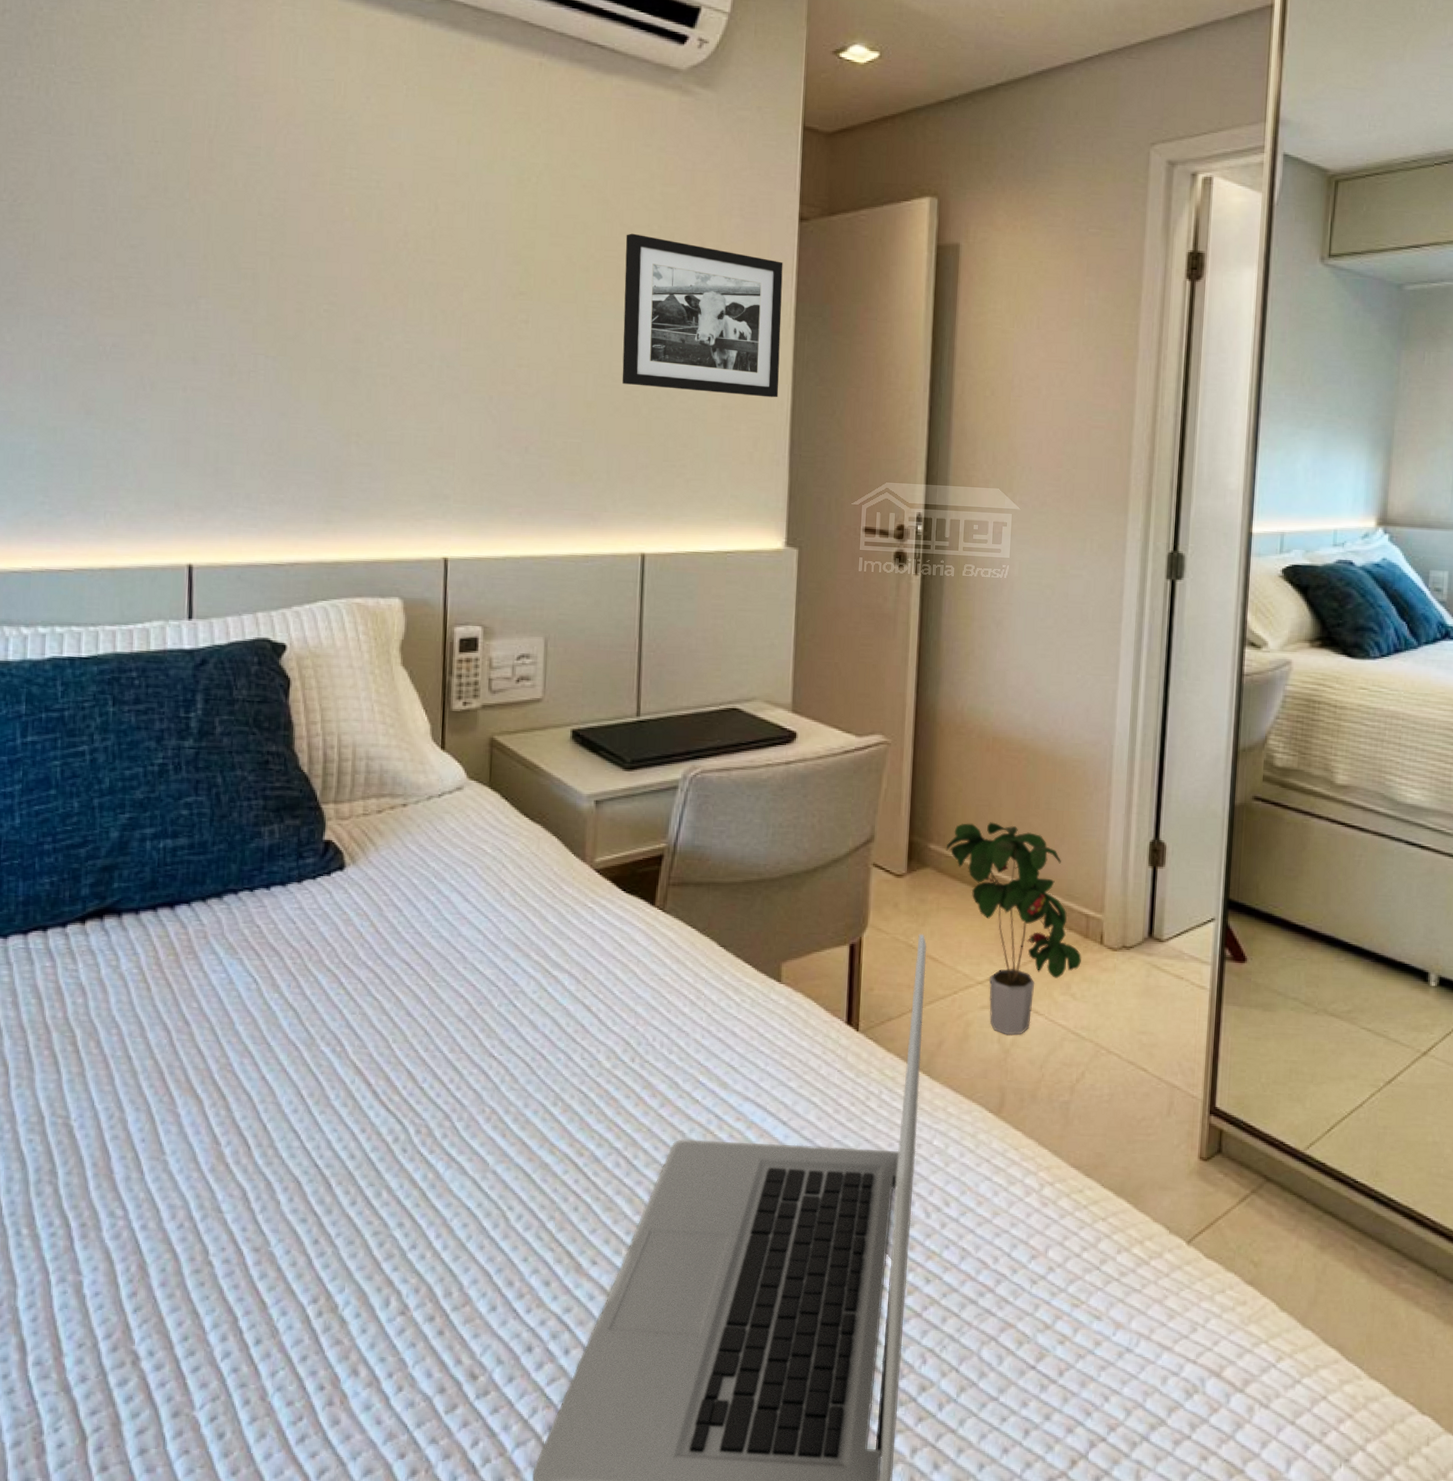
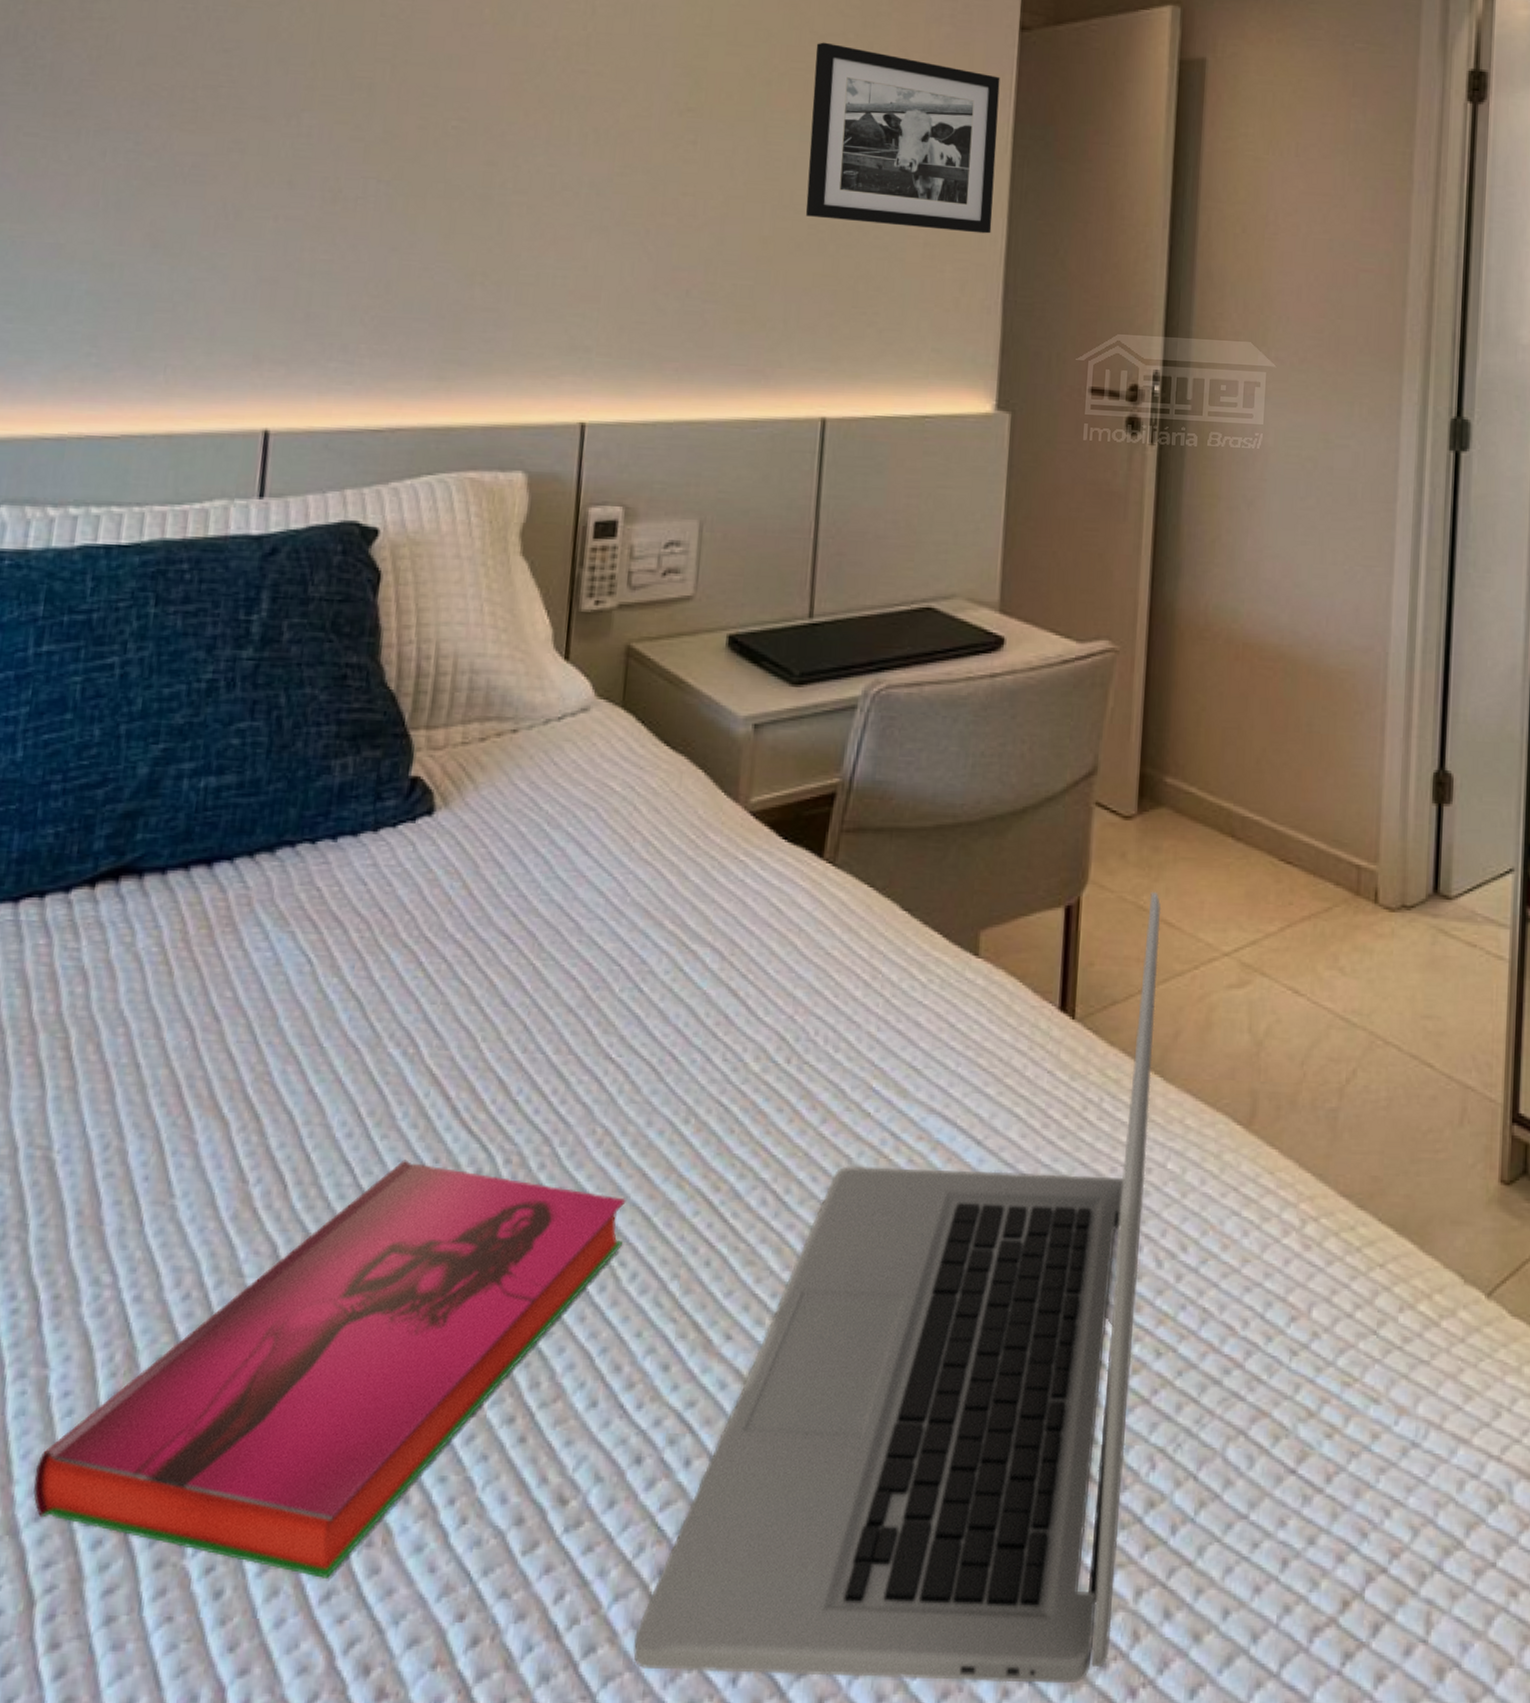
hardback book: none [78,1129,511,1427] -> present [33,1159,626,1578]
potted plant: present [945,822,1082,1036] -> none [1185,749,1352,1023]

